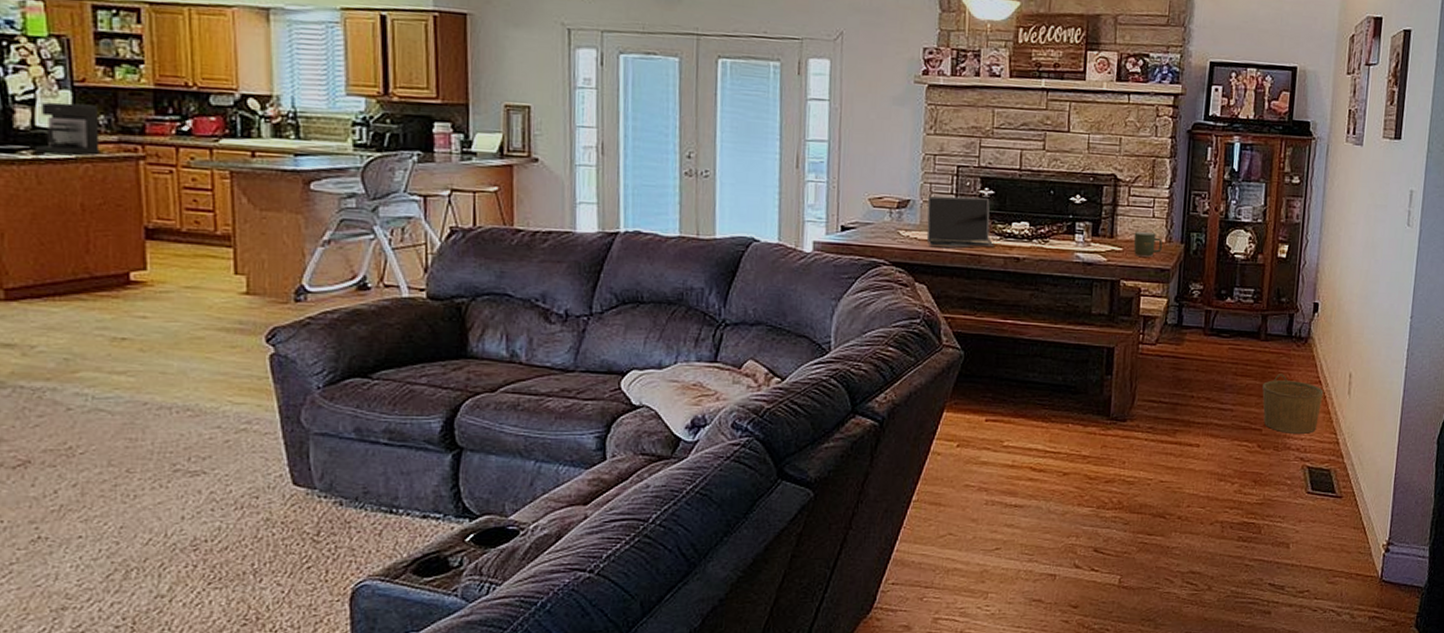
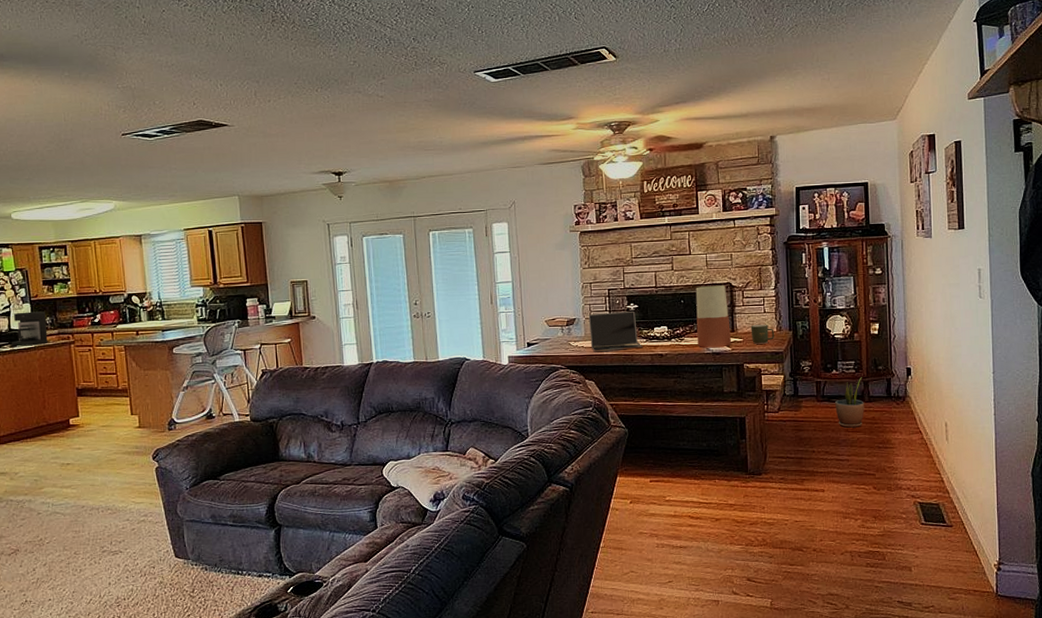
vase: none [1065,175,1110,257] -> present [695,286,732,348]
potted plant: none [1224,309,1261,371] -> present [835,377,864,428]
basket: present [1262,373,1324,434] -> none [872,427,925,476]

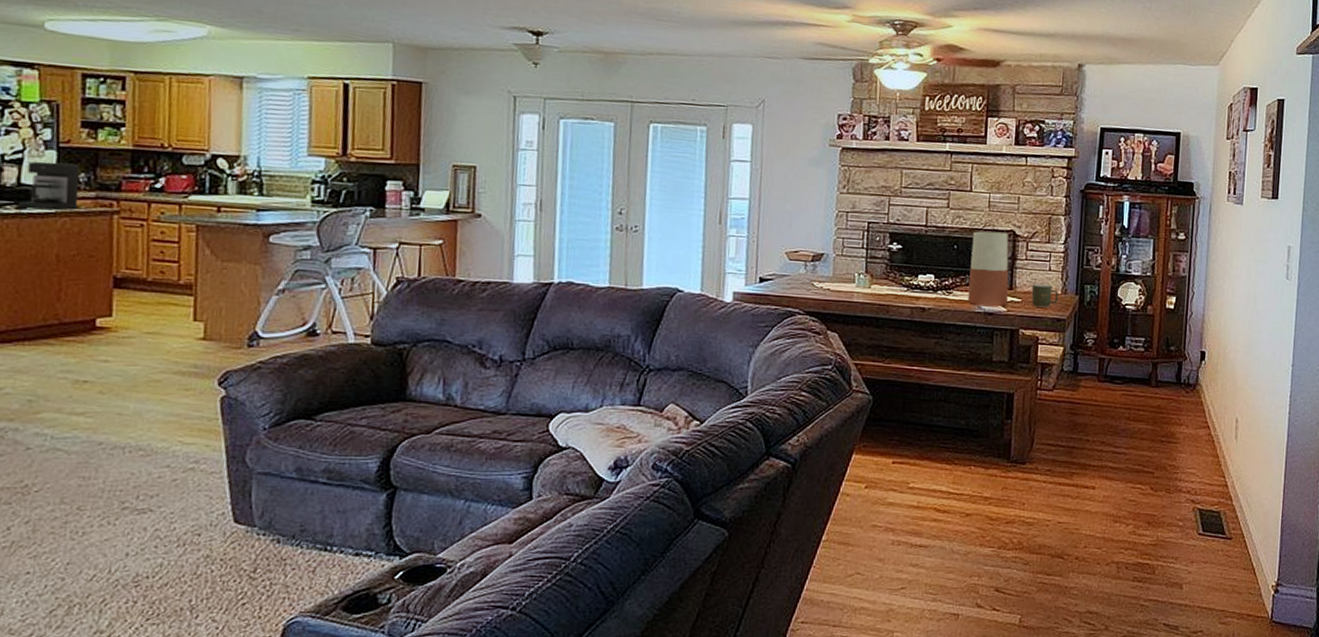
laptop: present [588,310,642,352] -> none [838,250,902,300]
potted plant: present [835,377,864,428] -> none [1117,357,1151,416]

